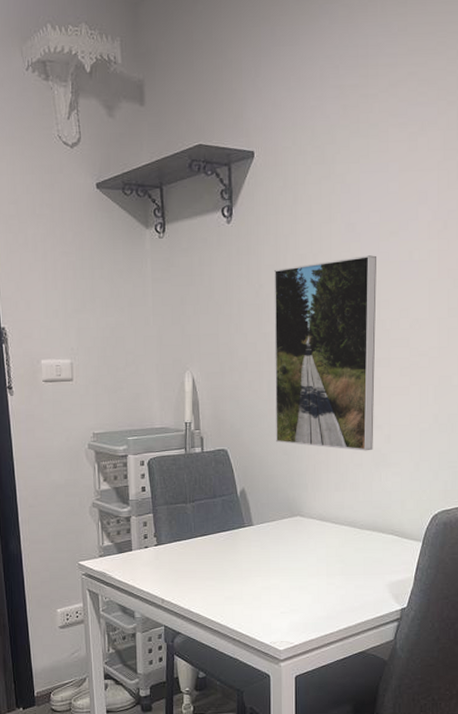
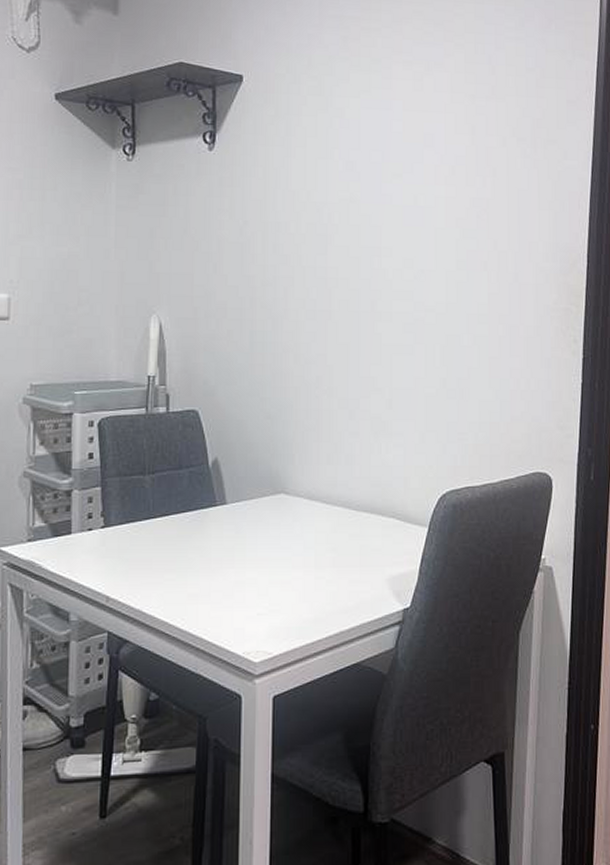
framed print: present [274,255,377,451] -> none [257,197,378,418]

